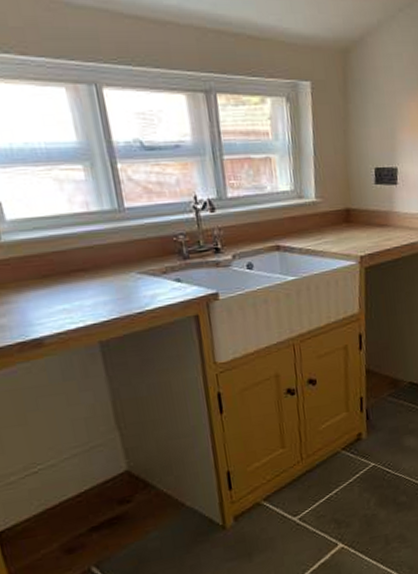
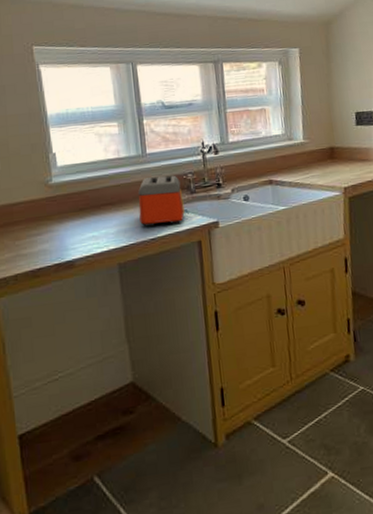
toaster: none [117,236,177,299] -> present [138,175,185,227]

